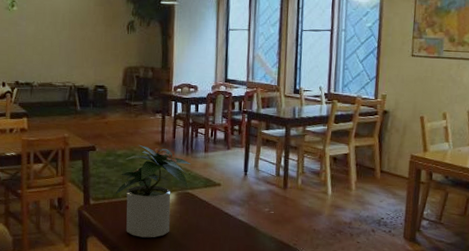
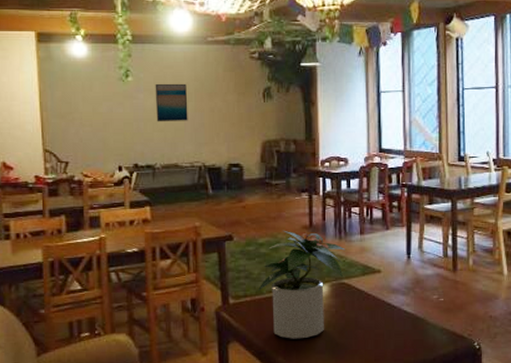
wall art: none [35,13,63,47] -> present [155,83,188,122]

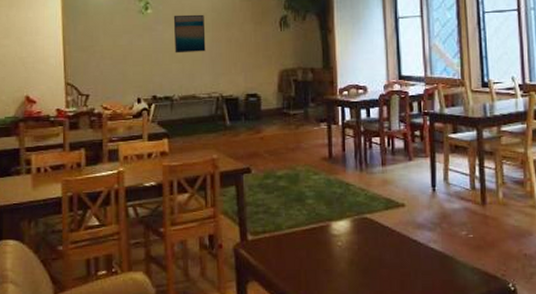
potted plant: present [258,231,345,339] -> none [277,163,367,279]

